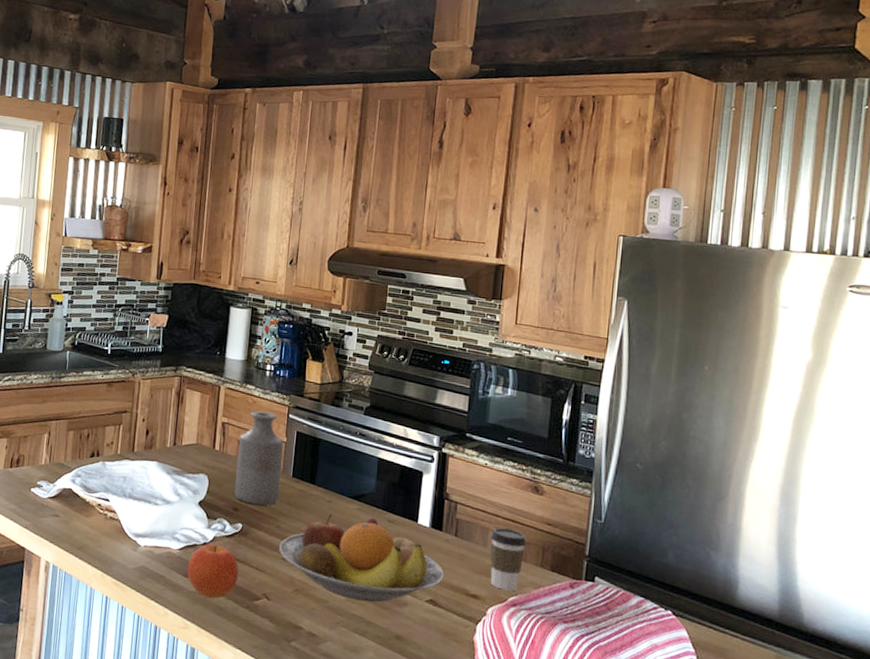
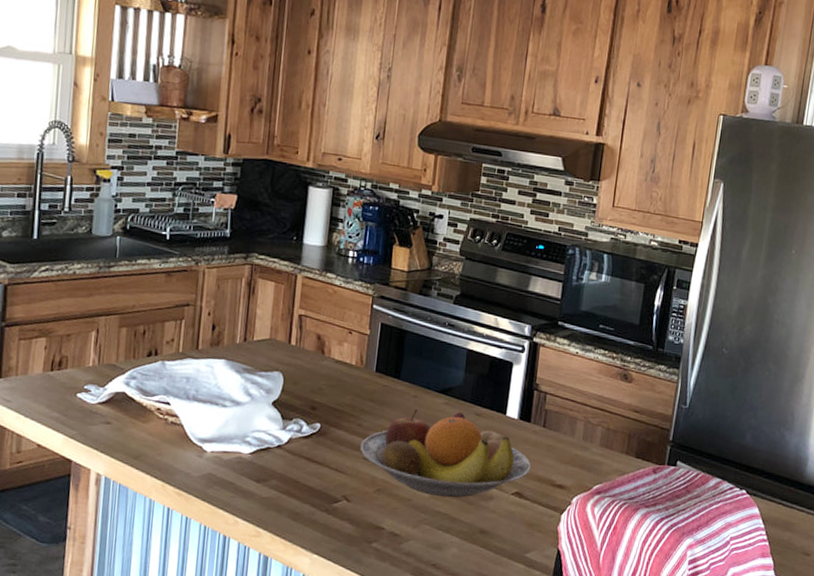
fruit: present [187,544,239,599] -> none [260,446,317,504]
bottle: present [234,410,284,506] -> none [312,301,367,403]
coffee cup: present [490,527,526,591] -> none [576,417,613,479]

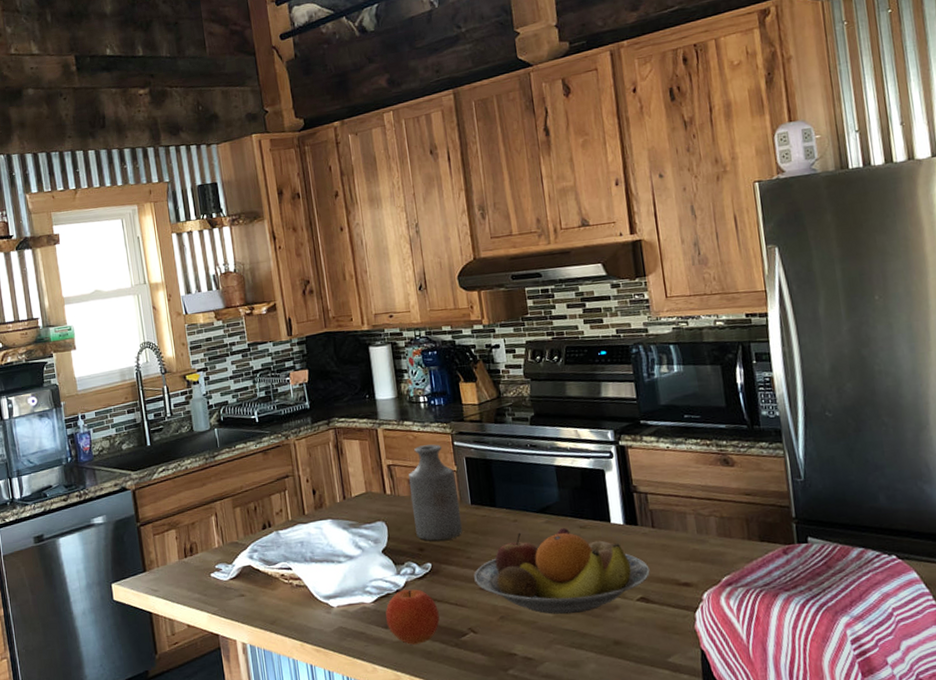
fruit: none [260,446,317,504] -> present [385,589,440,645]
bottle: none [312,301,367,403] -> present [409,444,463,541]

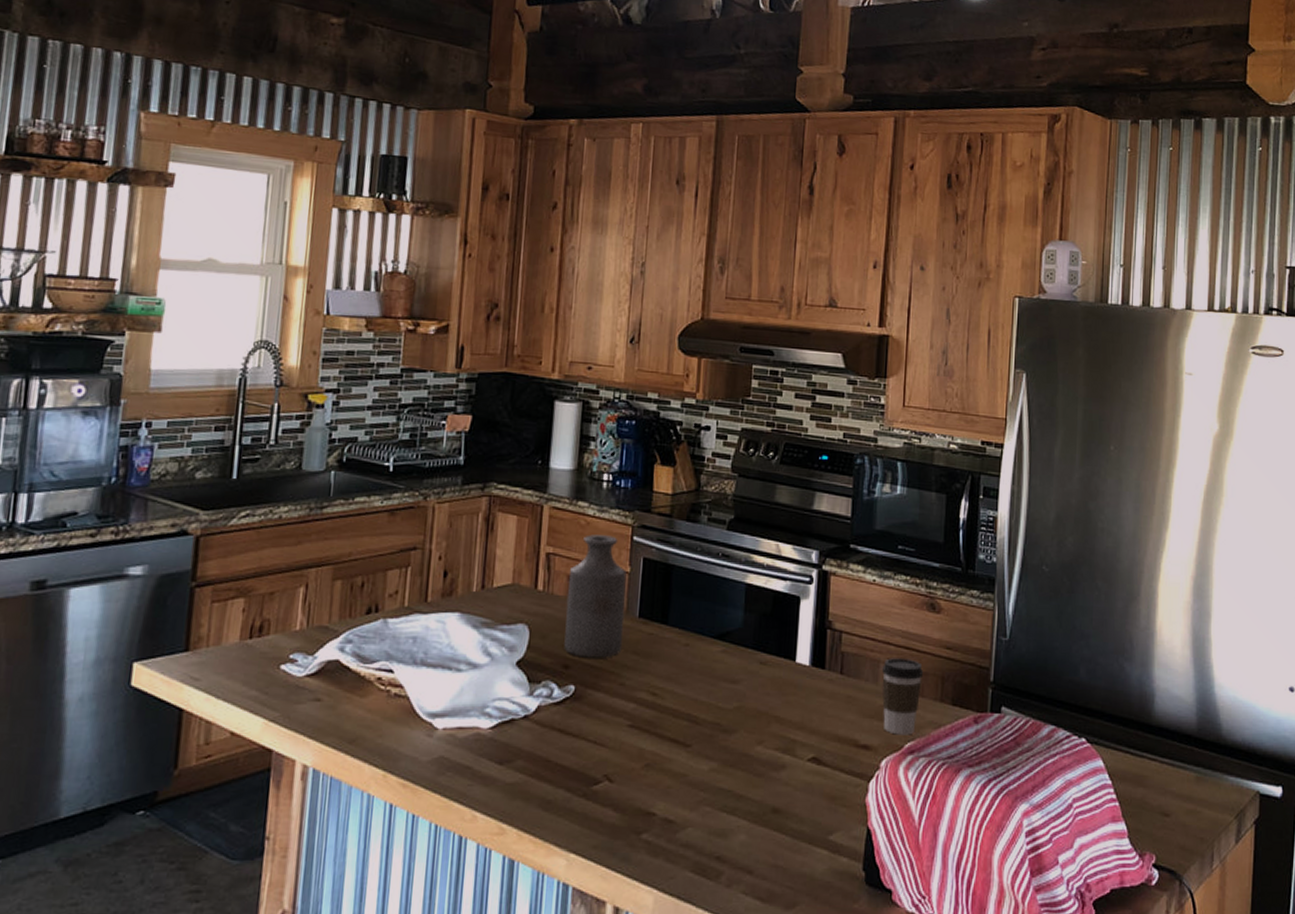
fruit: present [385,589,440,645] -> none [503,716,572,791]
fruit bowl: present [474,527,650,615] -> none [623,660,829,770]
coffee cup: none [689,507,729,572] -> present [882,658,923,735]

